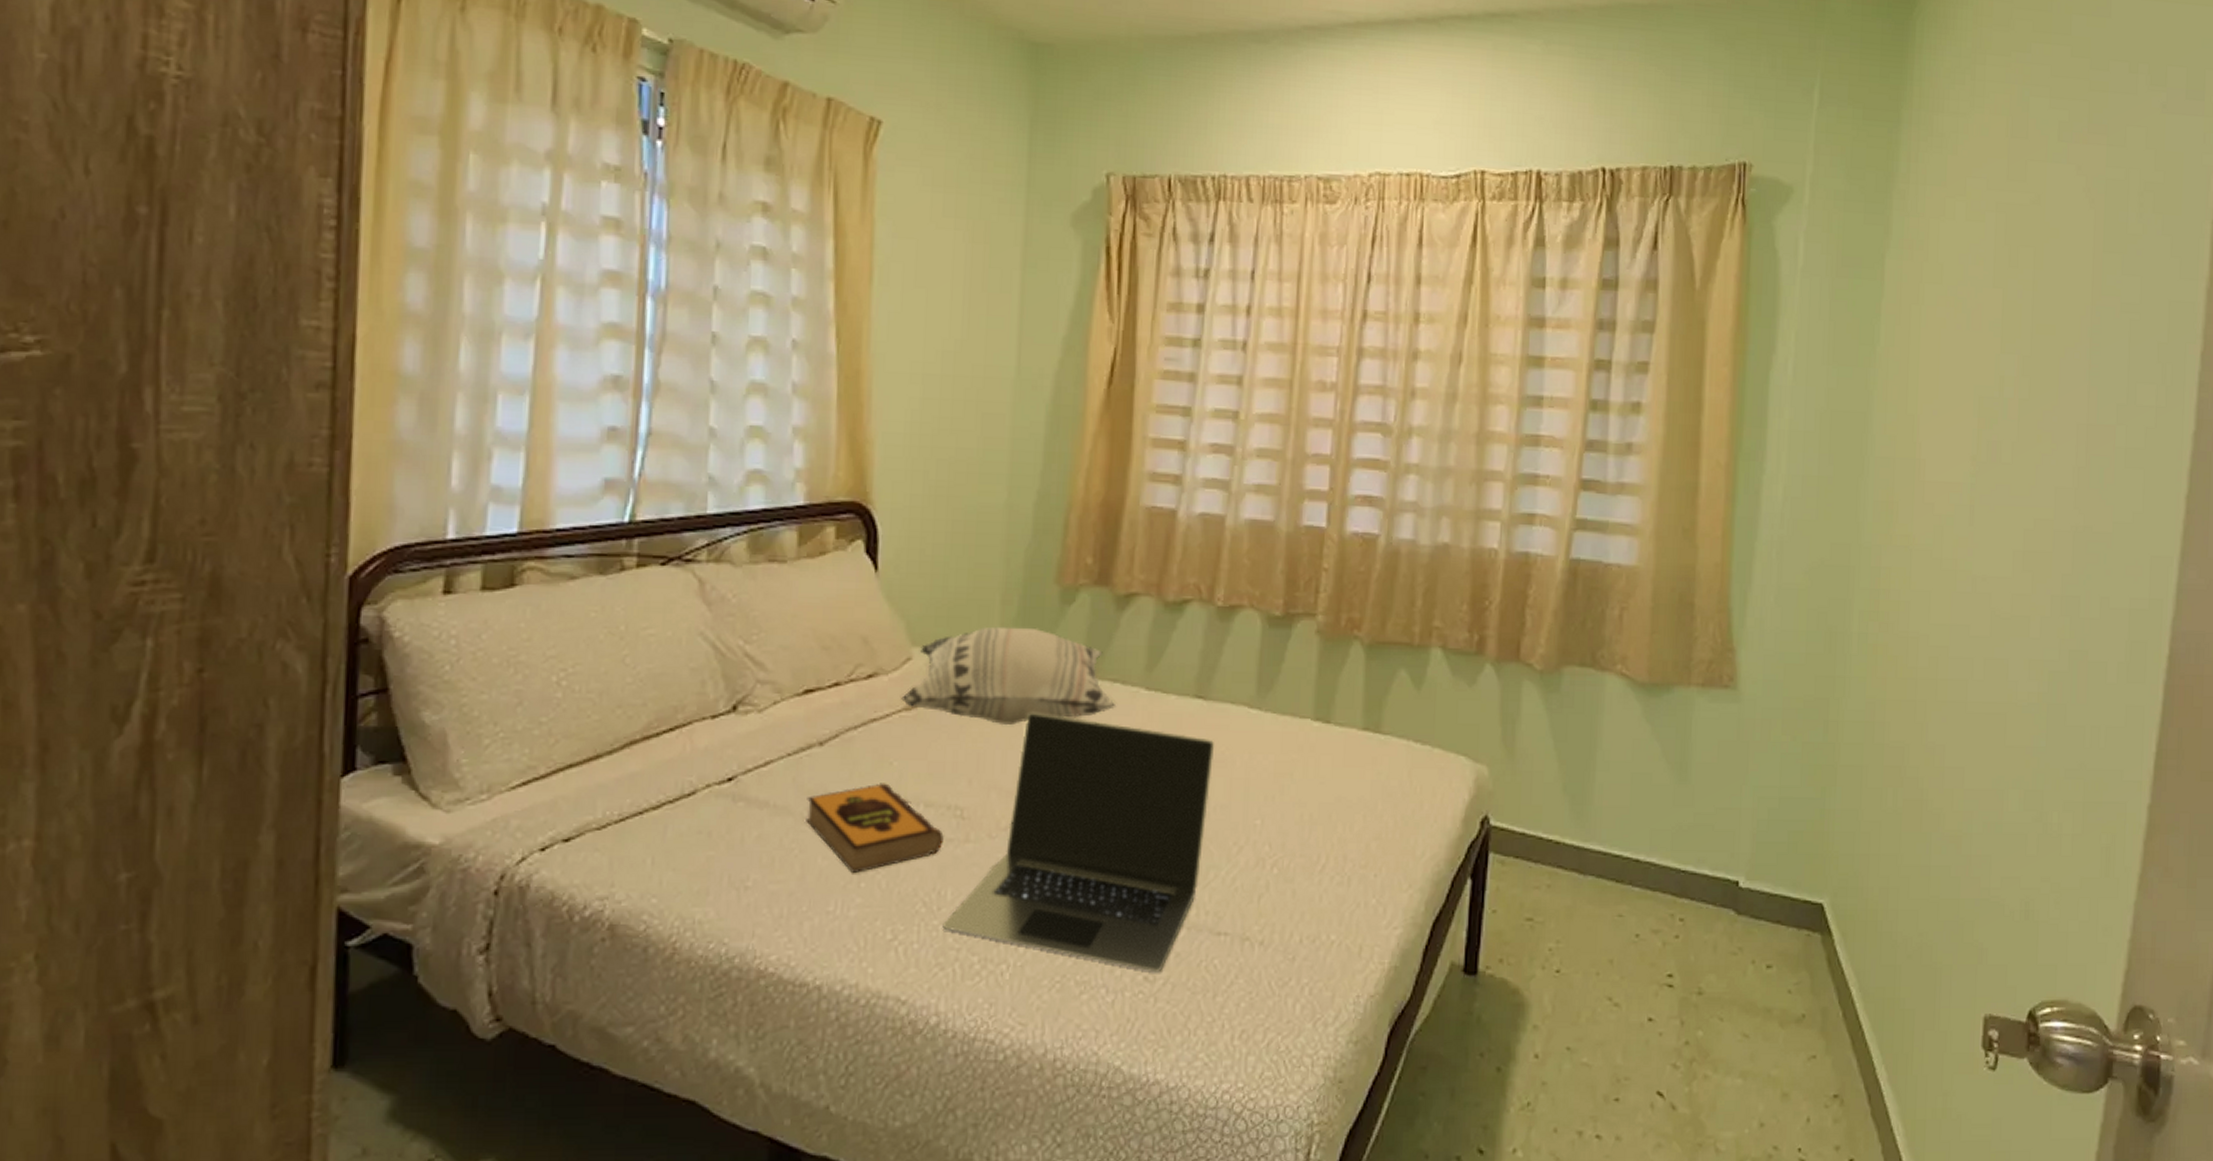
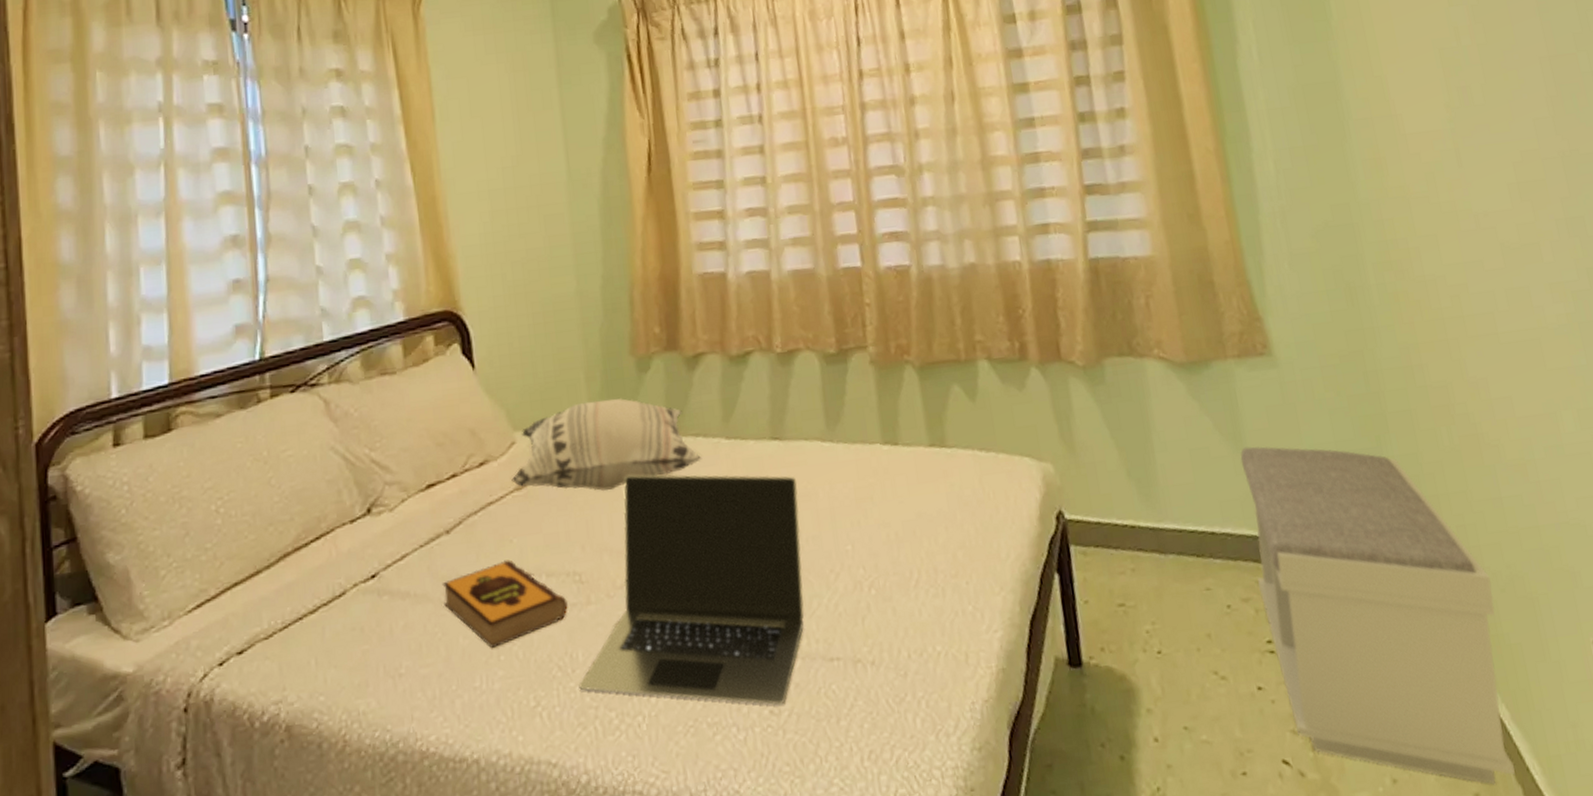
bench: none [1671,779,1901,1140] -> present [1240,446,1516,785]

